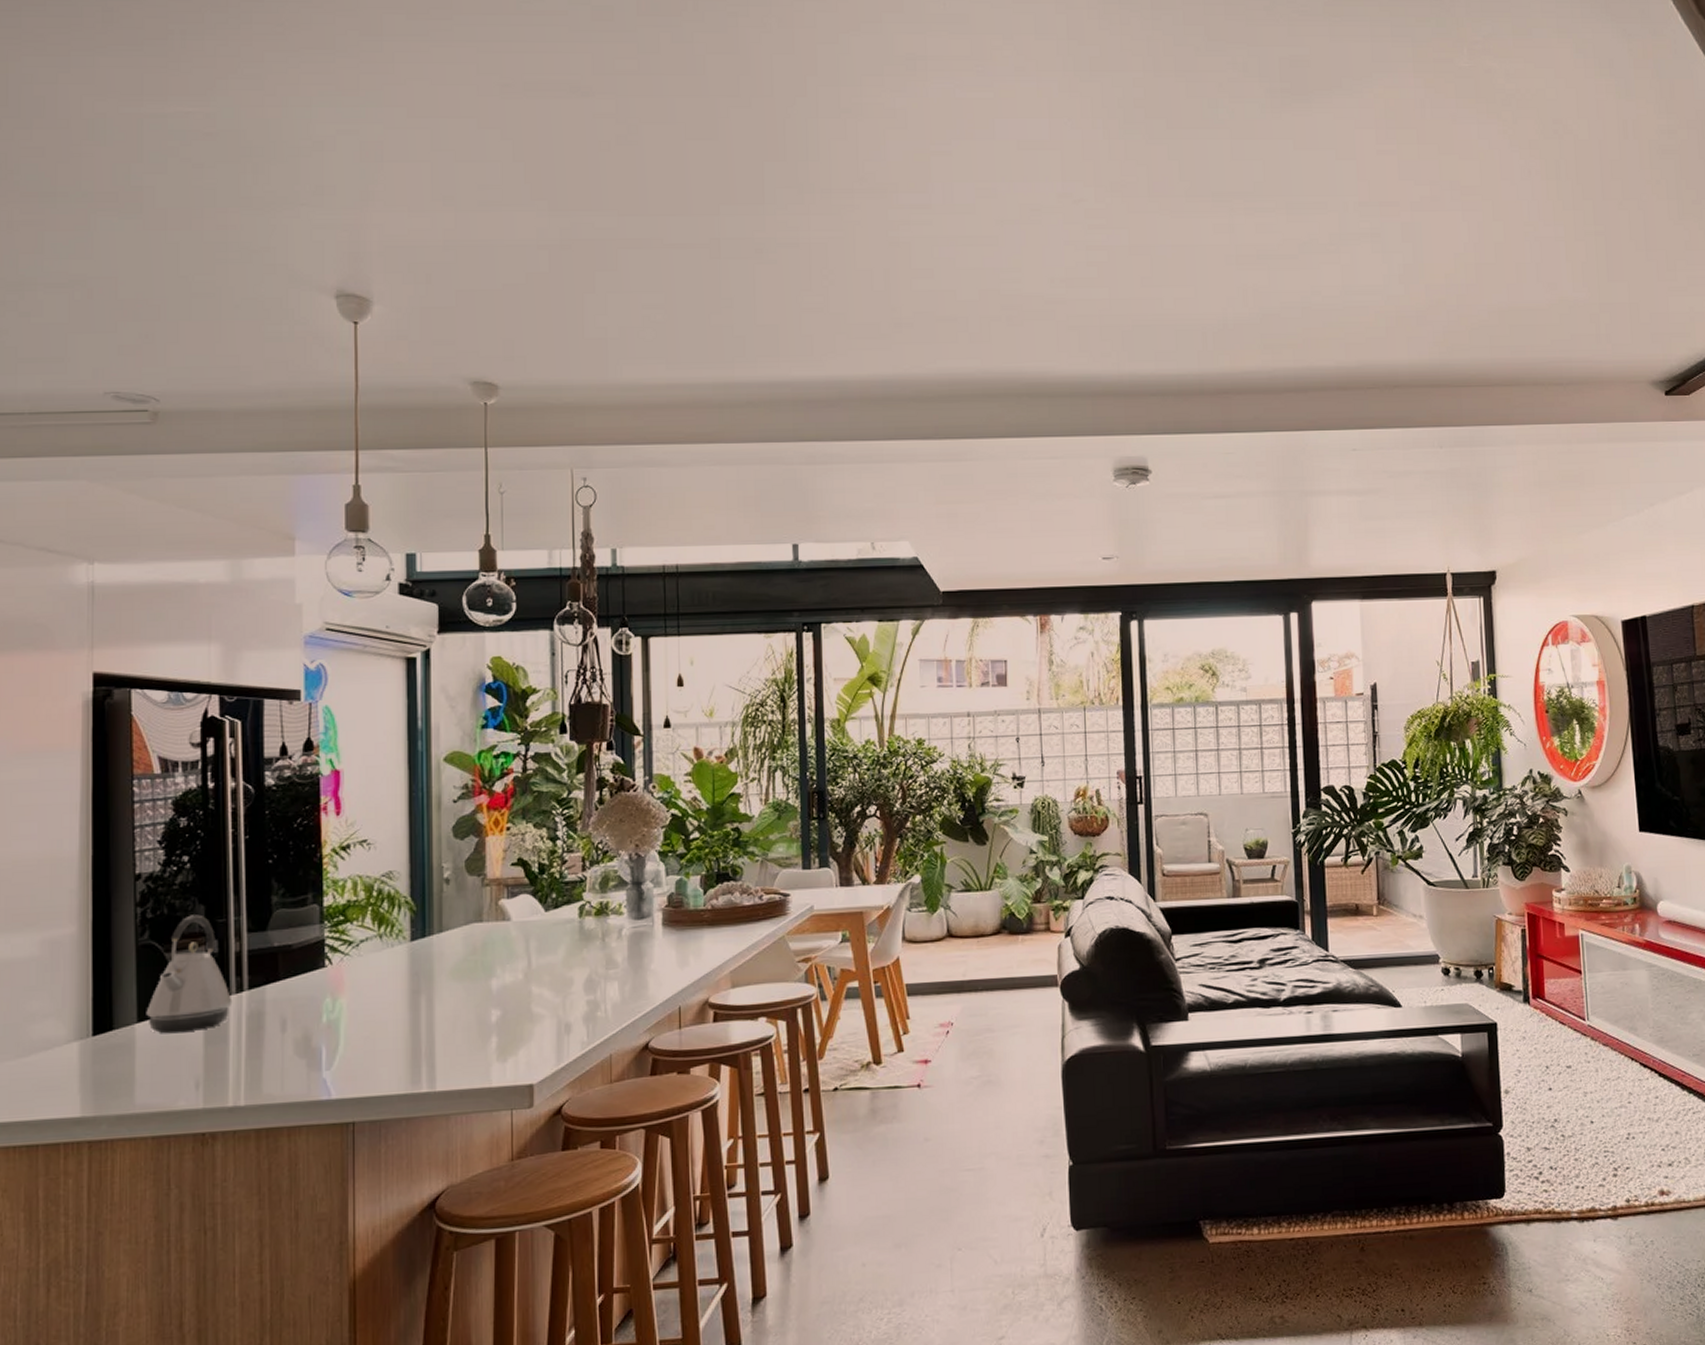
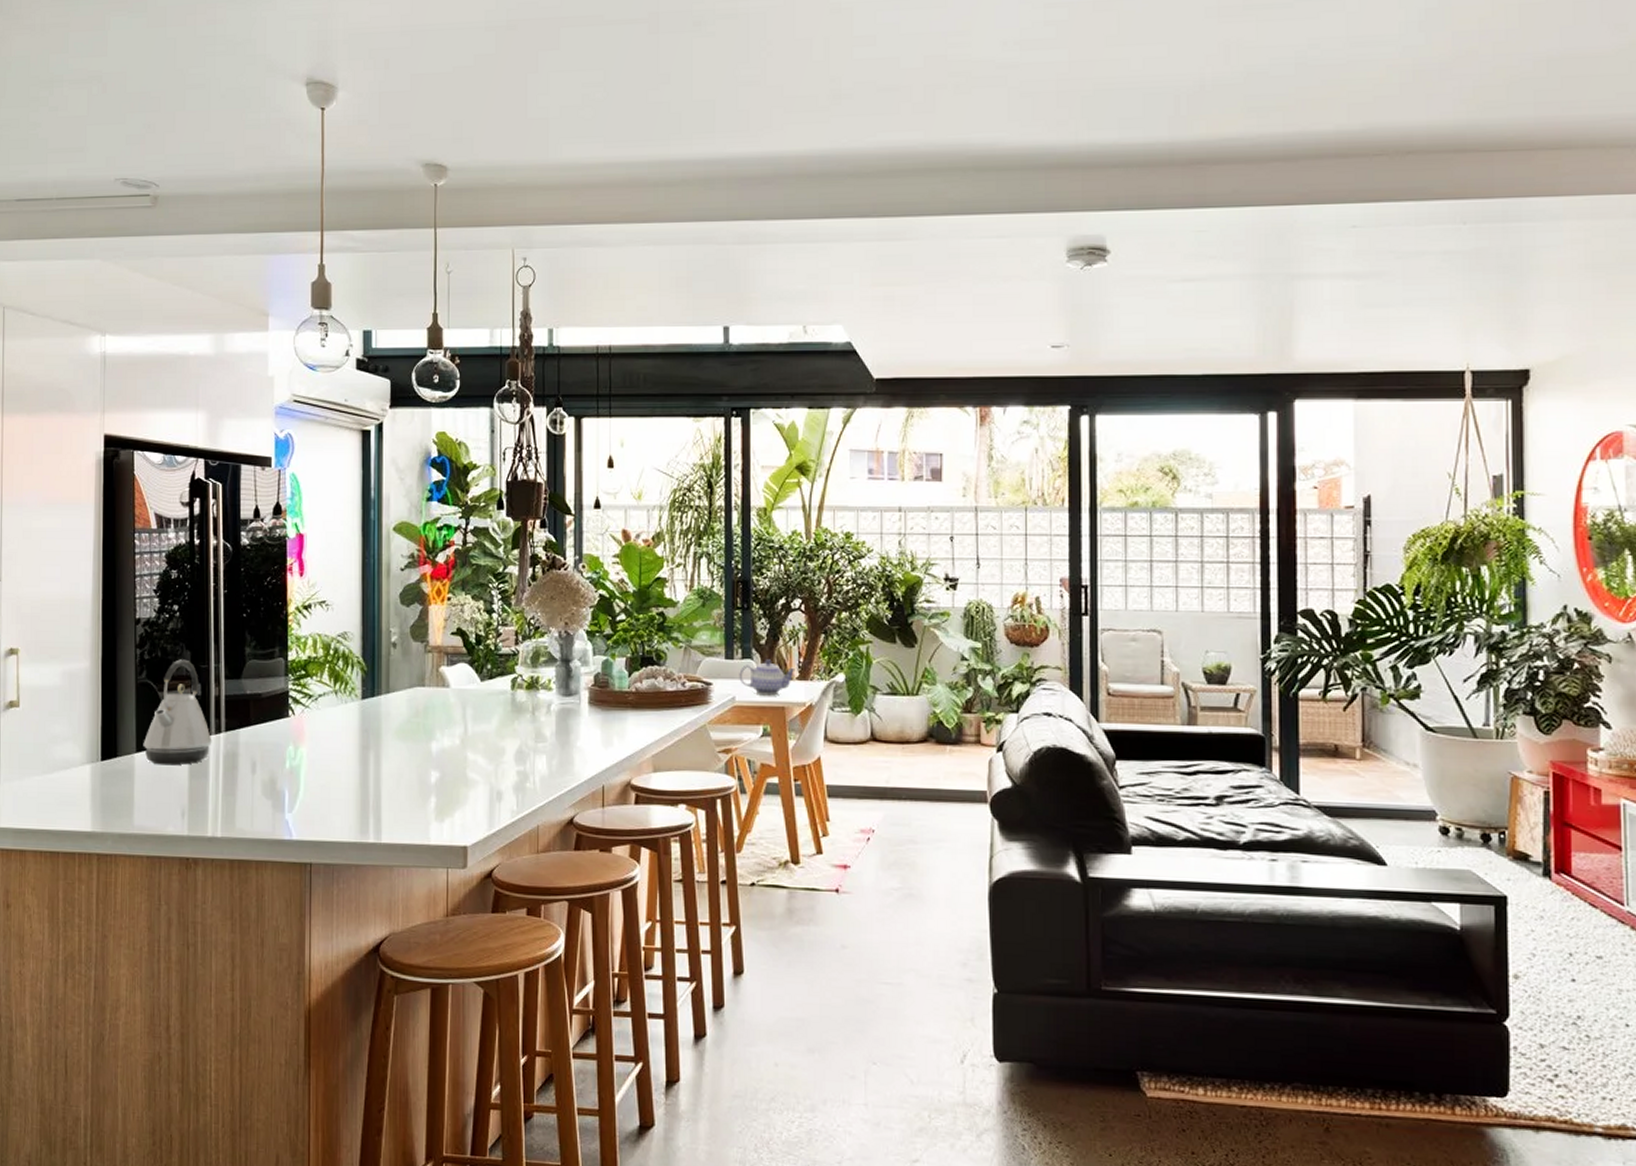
teapot: none [817,866,873,903] -> present [739,659,796,696]

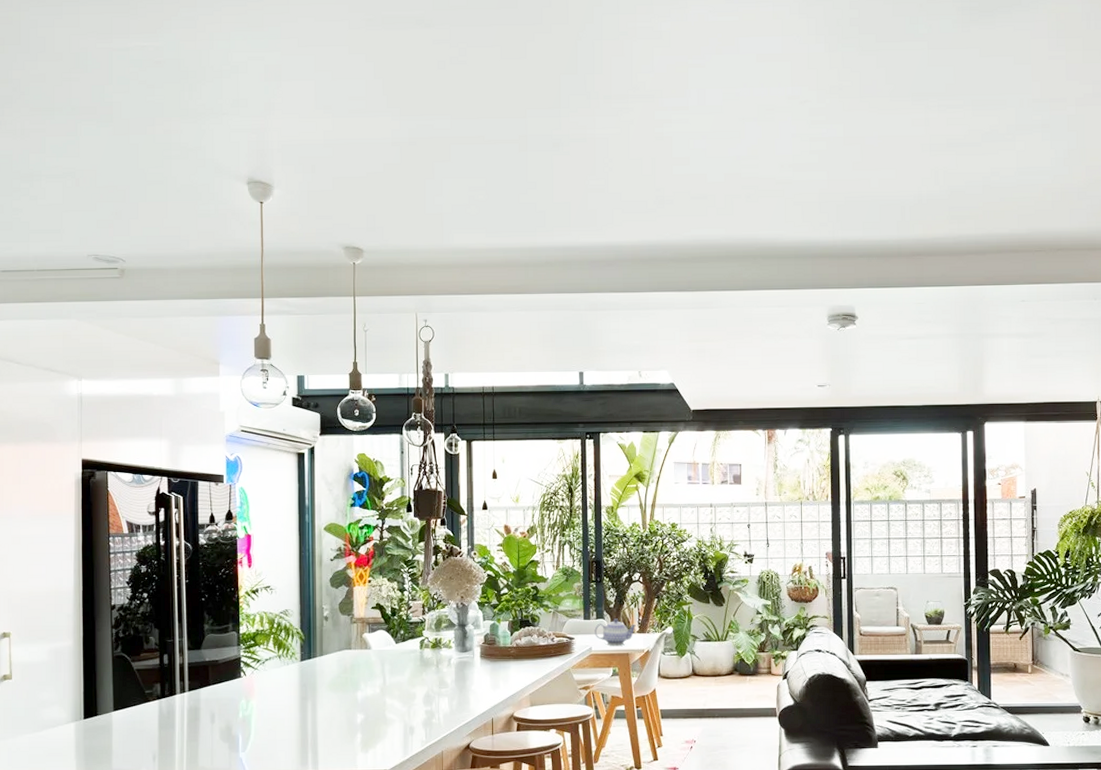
kettle: present [143,659,212,766] -> none [119,636,178,720]

